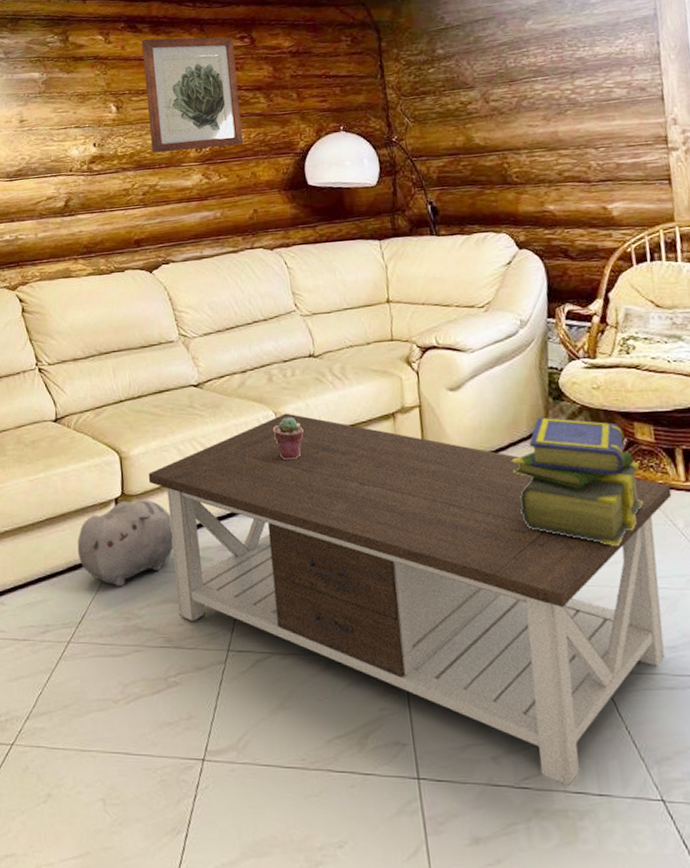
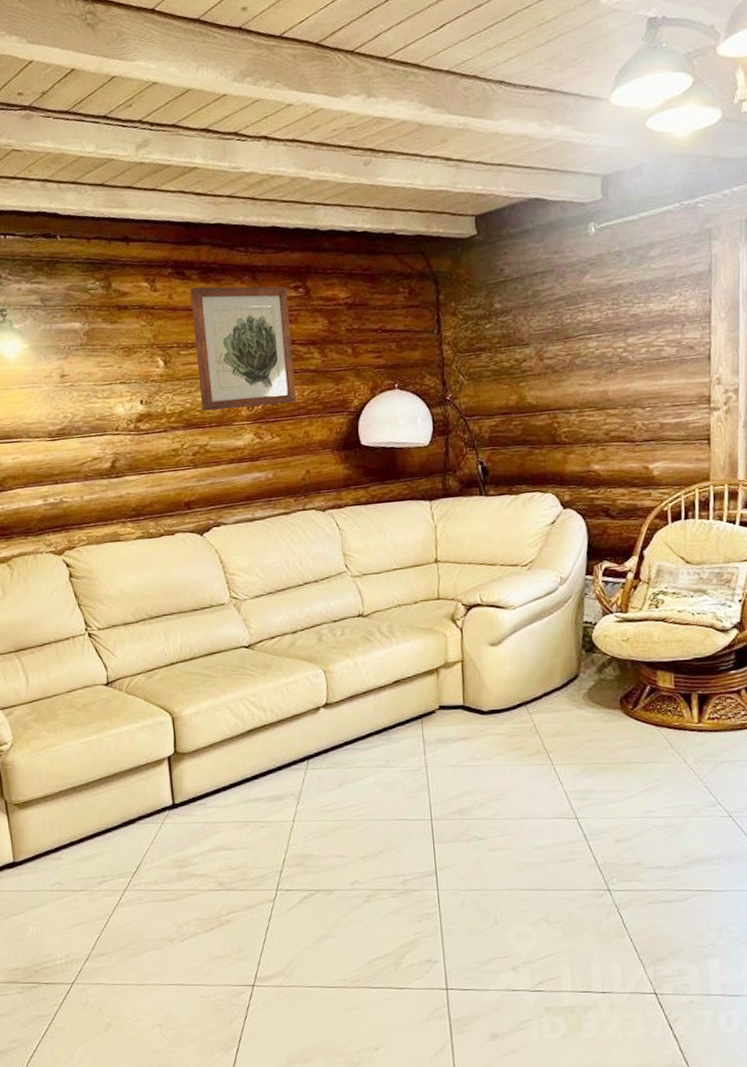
plush toy: present [77,500,174,587] -> none [131,757,225,839]
coffee table: present [148,413,672,786] -> none [200,671,685,987]
potted succulent: present [272,417,304,461] -> none [321,674,352,716]
stack of books: present [512,417,643,547] -> none [544,668,659,783]

